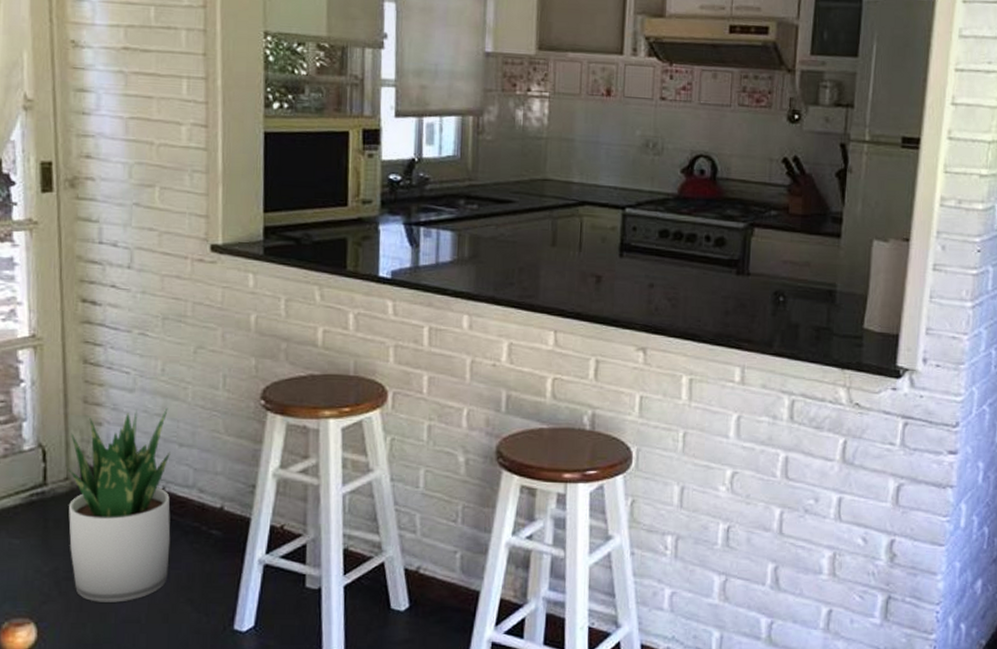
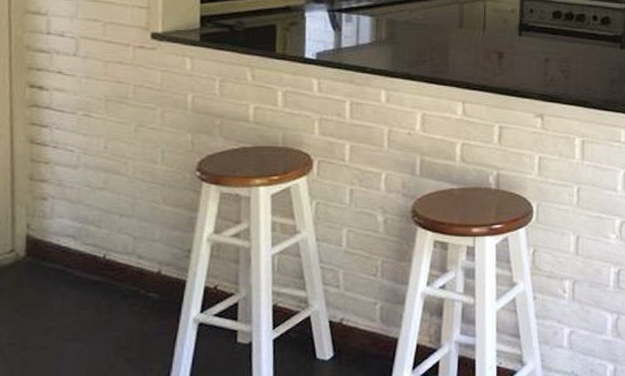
planter: present [68,408,171,603] -> none [13,182,111,366]

